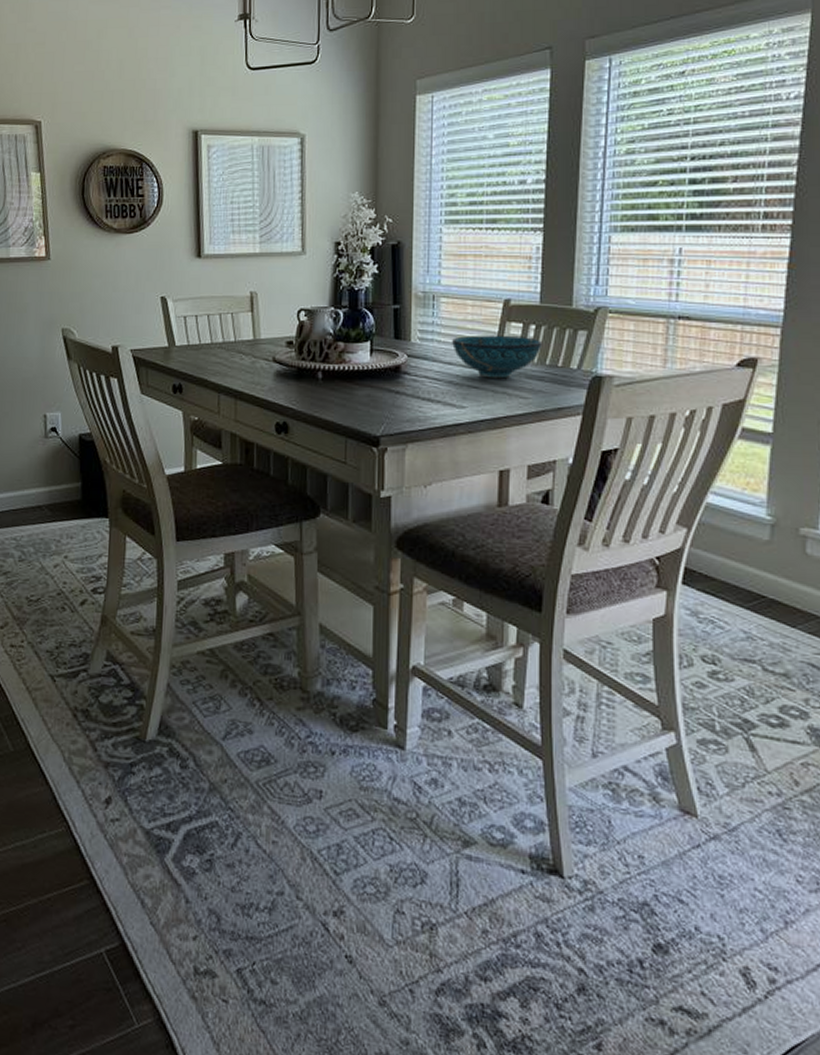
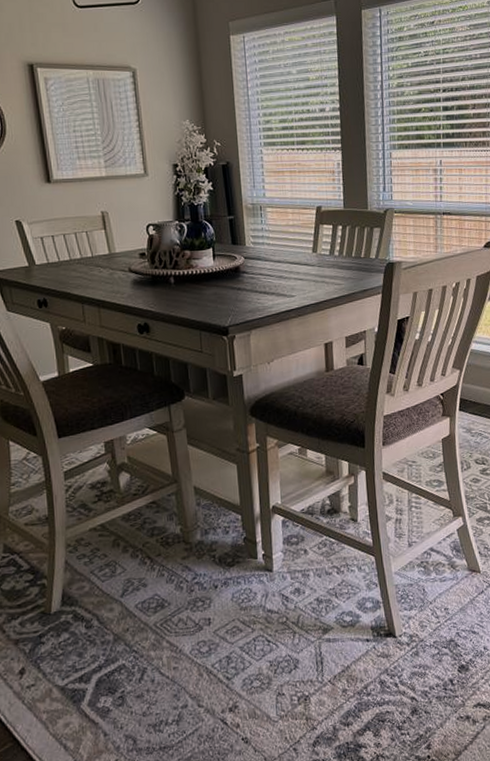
decorative bowl: present [452,335,543,379] -> none [279,235,349,271]

